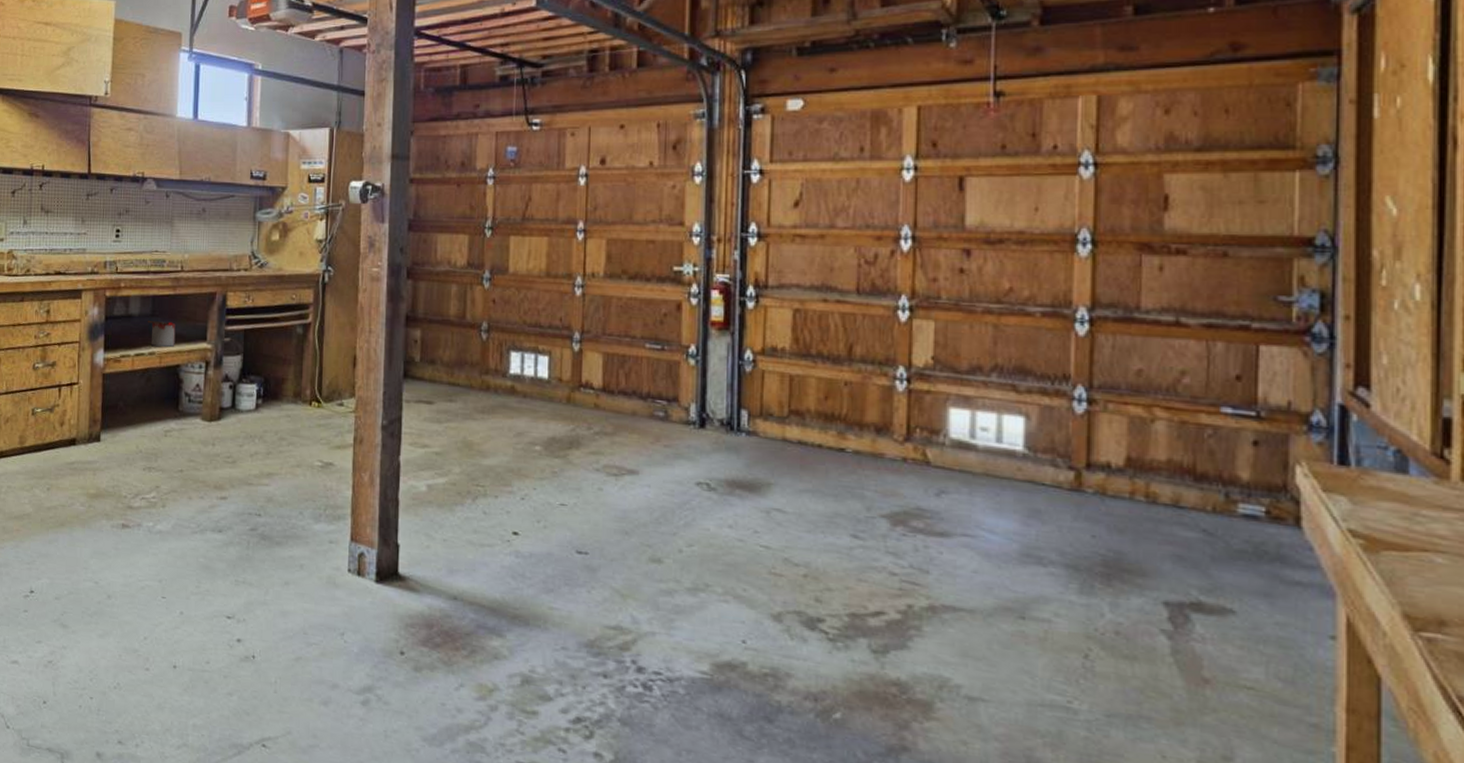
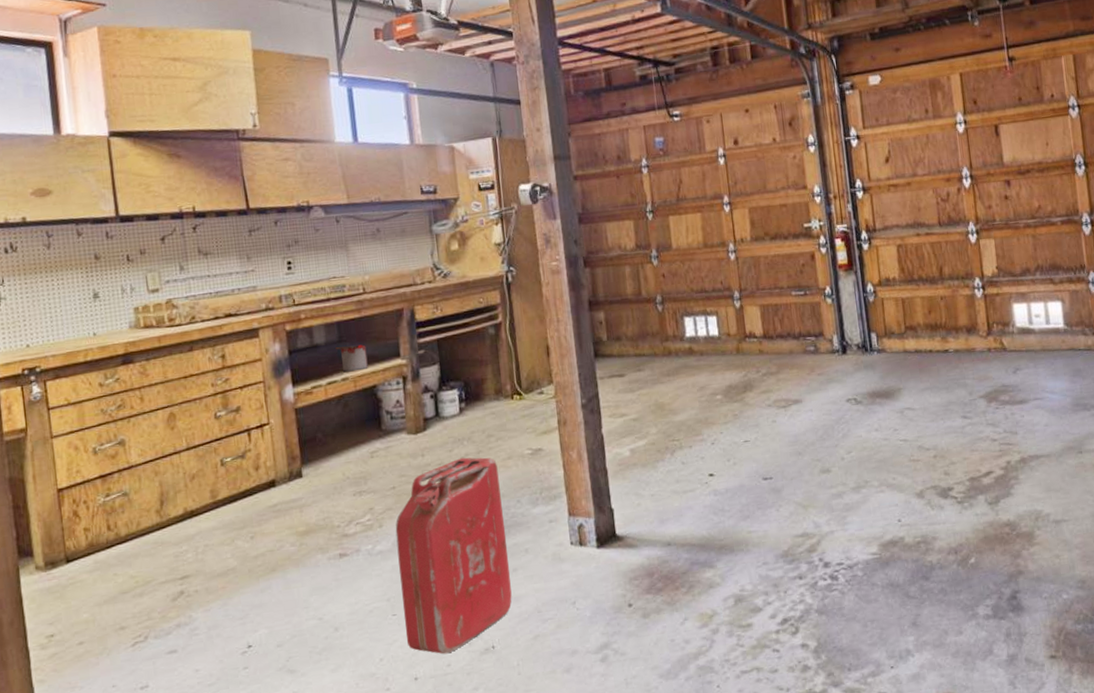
jerry can: none [172,455,285,651] -> present [395,457,512,654]

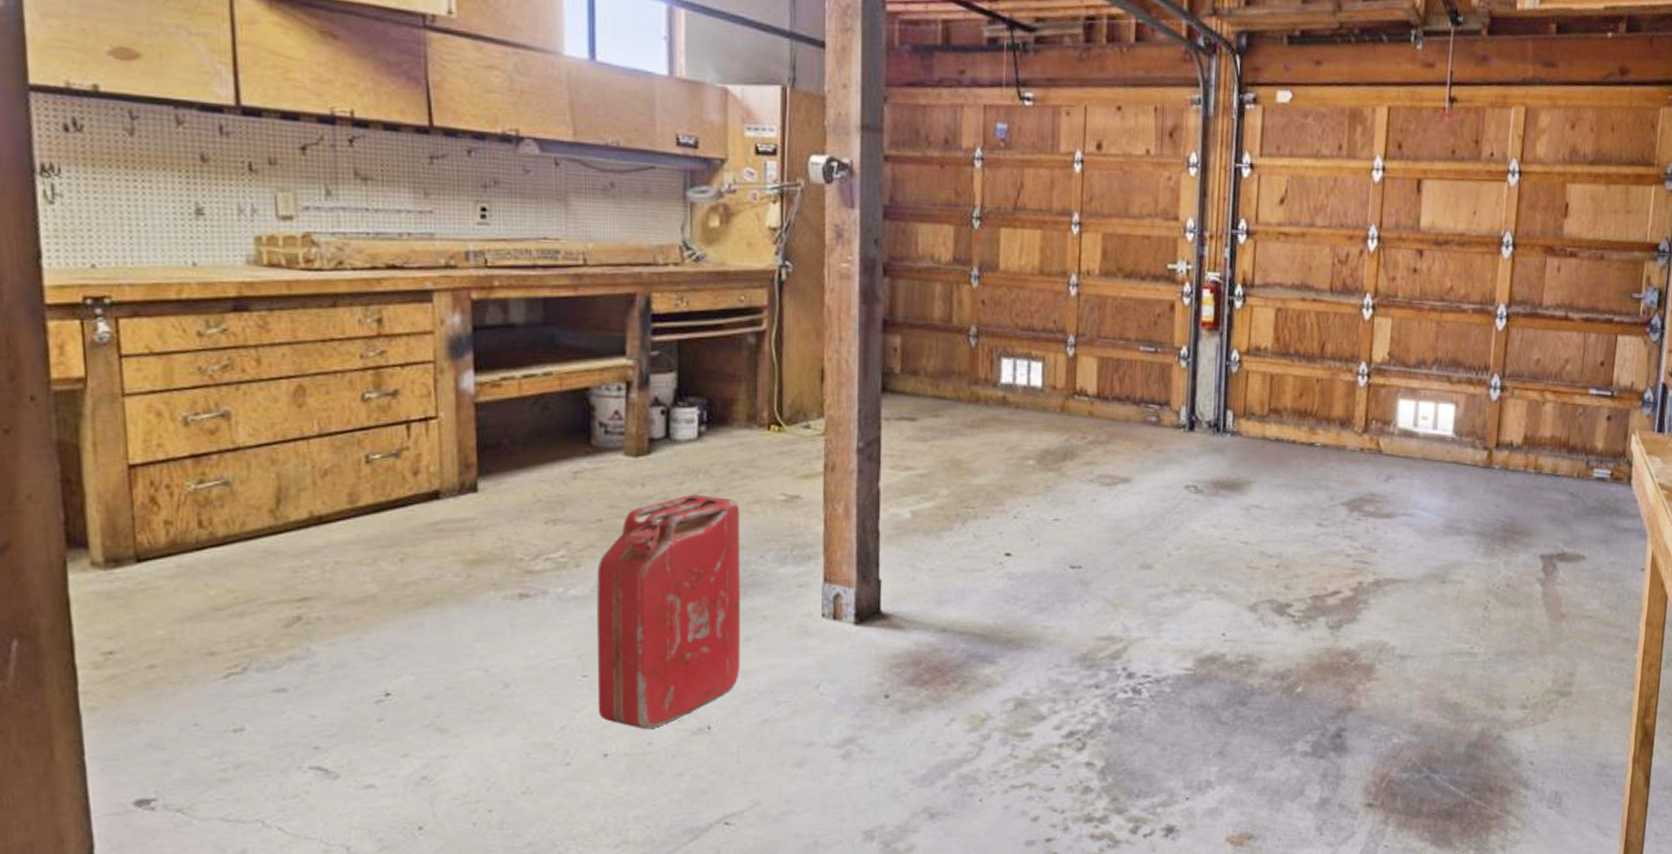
paint can: present [334,344,368,373] -> none [537,331,581,366]

